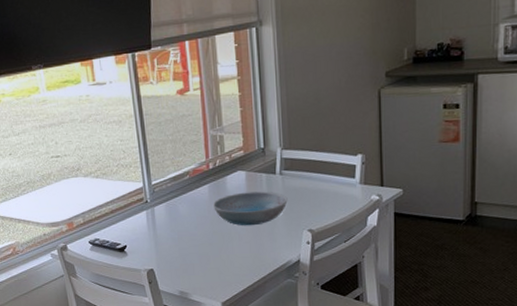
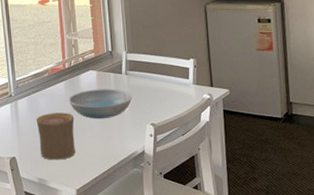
cup: none [176,219,221,272] -> present [36,113,75,160]

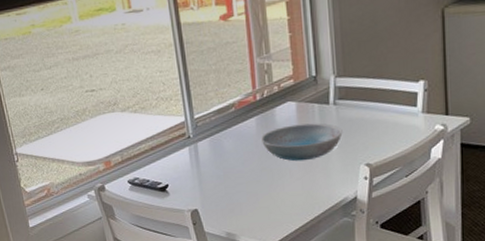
cup: present [36,113,75,160] -> none [221,155,271,212]

